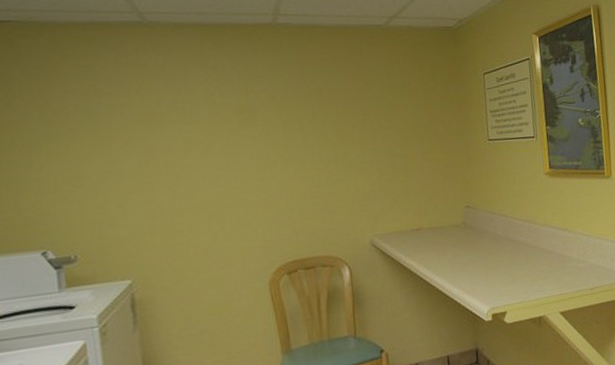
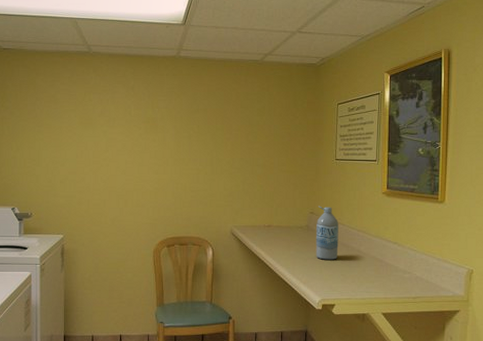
water bottle: none [474,197,503,261] -> present [315,206,338,260]

